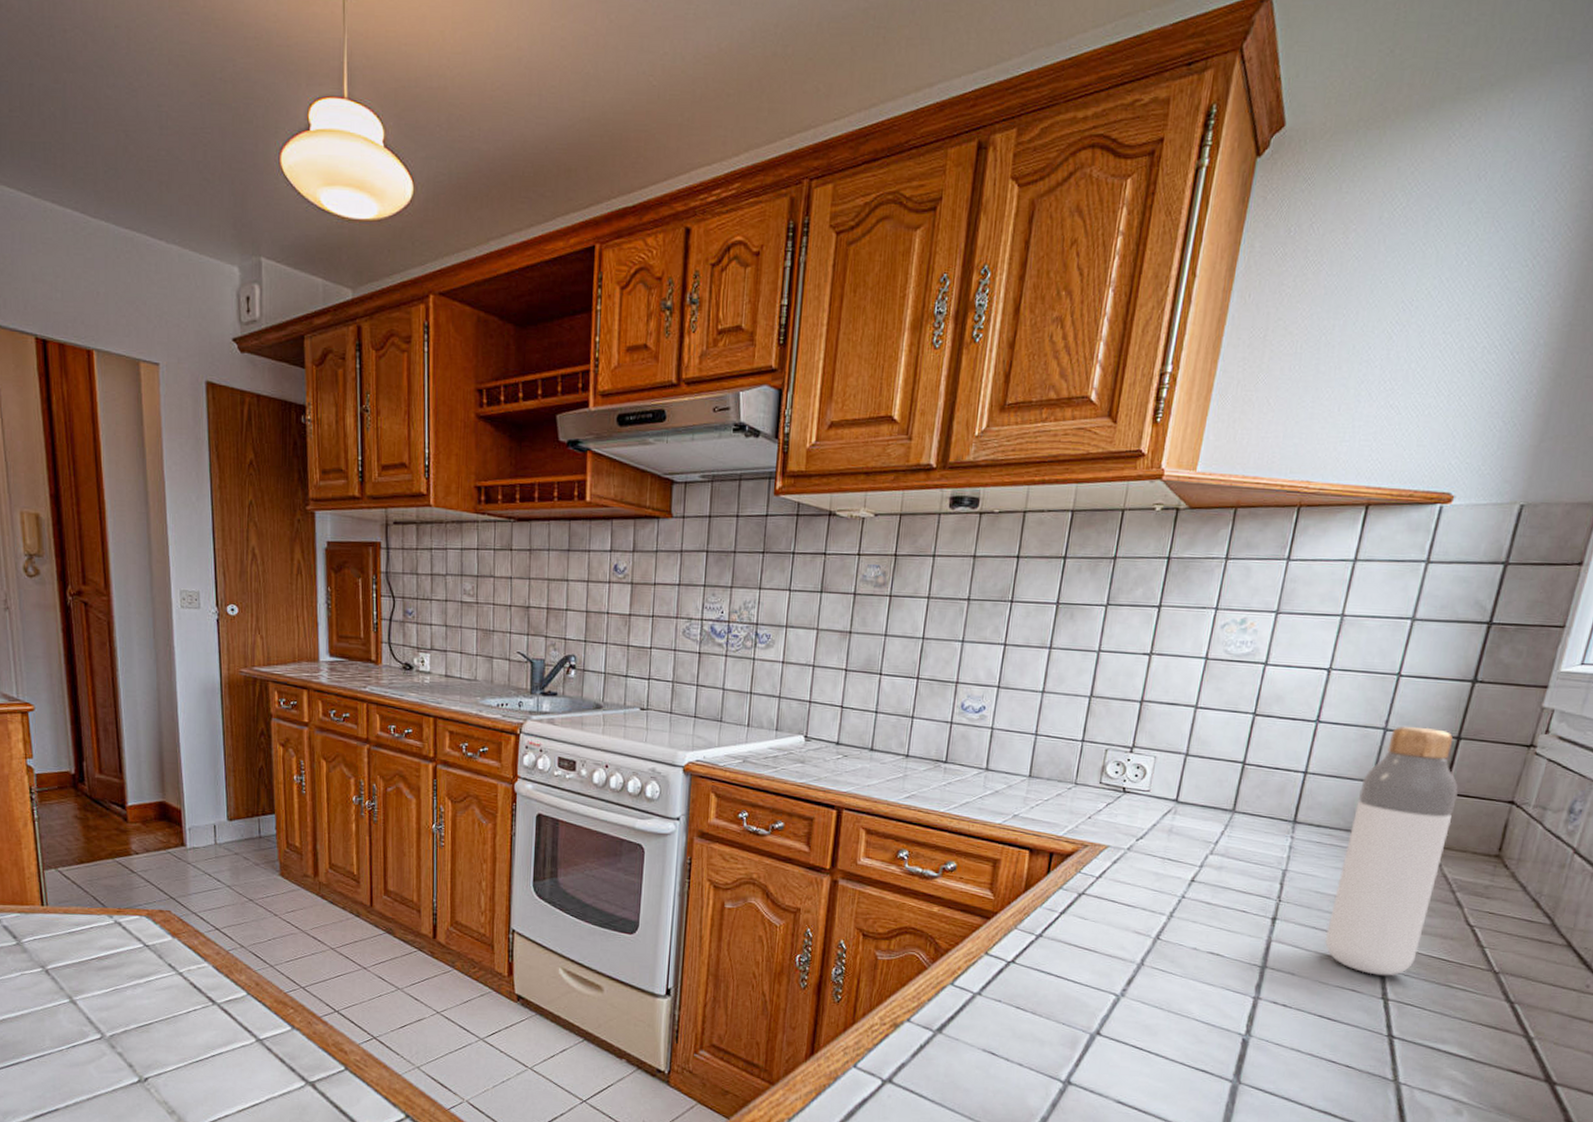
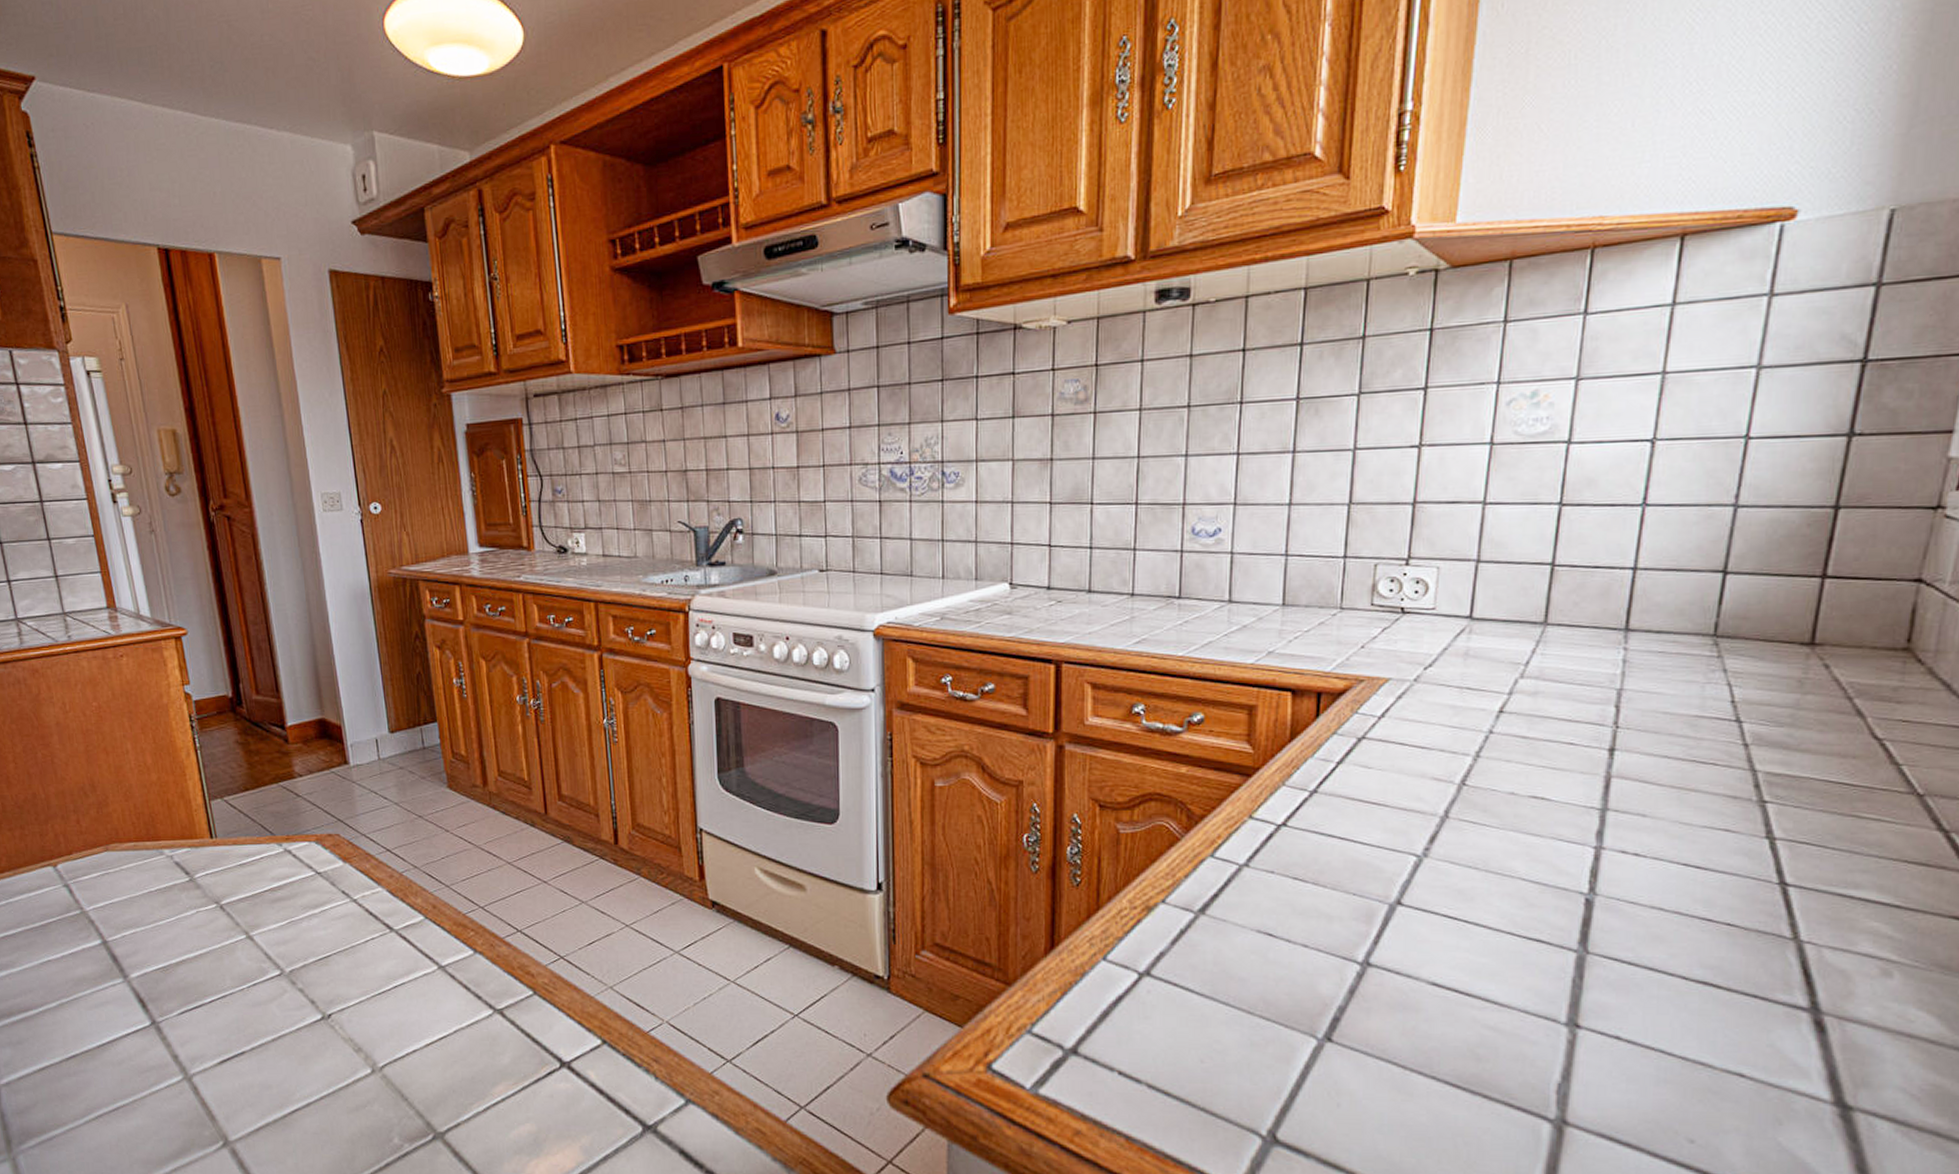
bottle: present [1325,725,1459,976] -> none [1683,498,1844,810]

